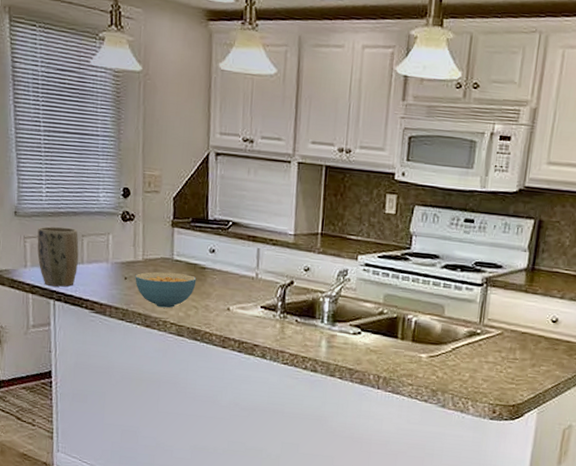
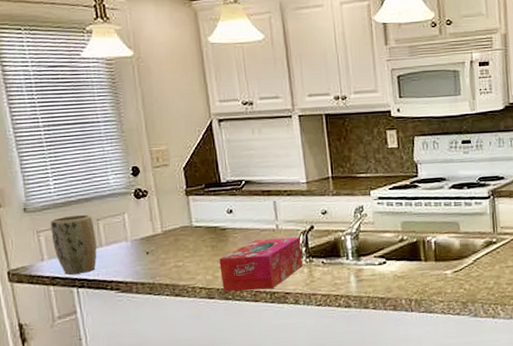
cereal bowl: present [135,271,197,308] -> none [157,238,219,275]
tissue box: none [193,285,278,338] -> present [219,237,303,292]

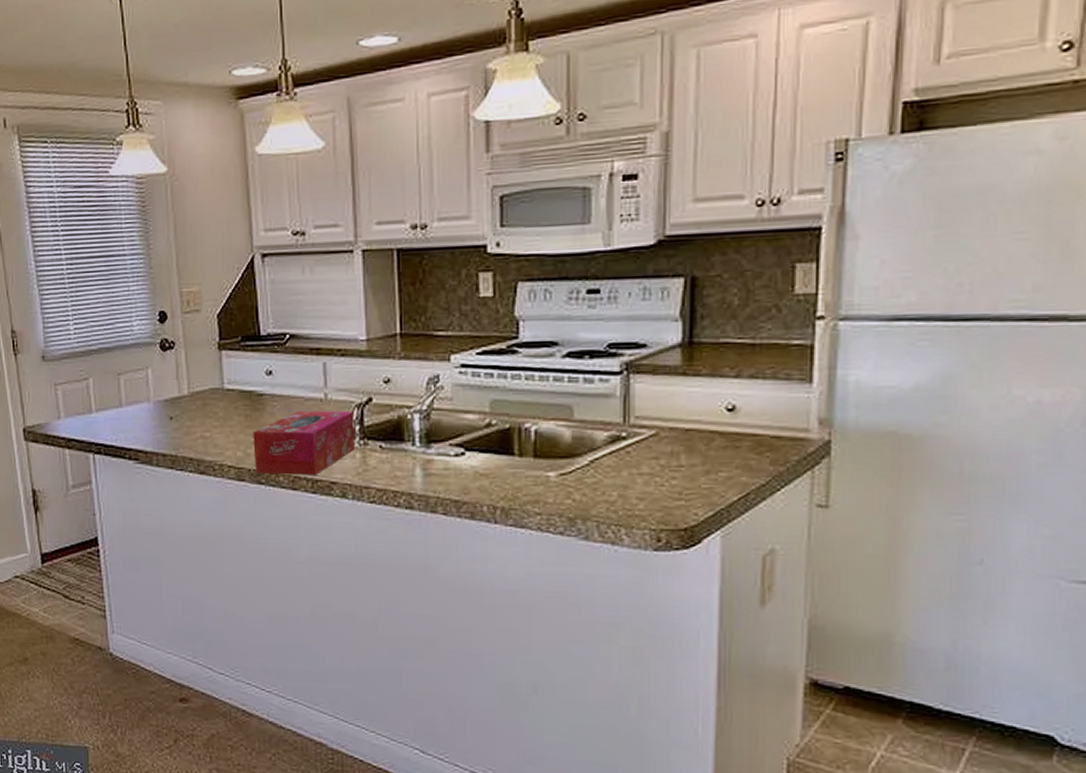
plant pot: present [50,214,97,275] -> none [68,366,116,437]

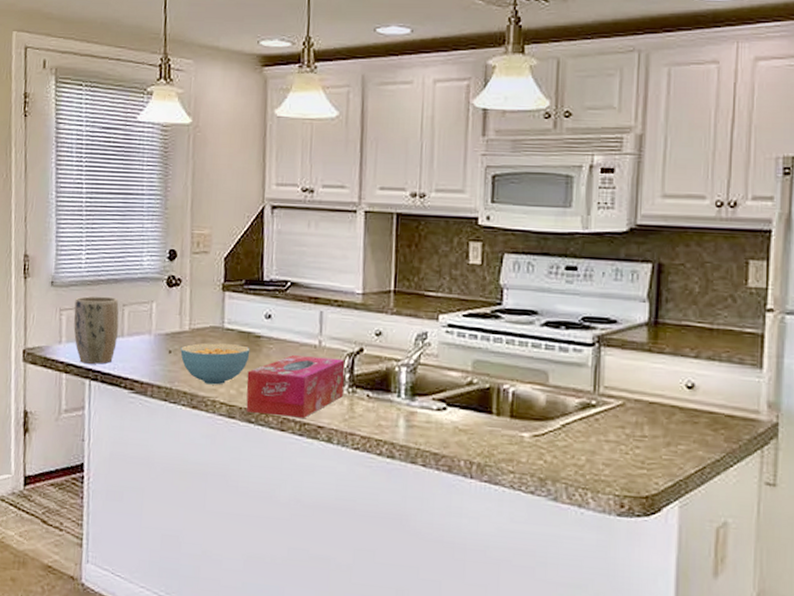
plant pot: none [68,366,116,437] -> present [74,296,119,364]
cereal bowl: none [182,405,254,448] -> present [180,343,250,385]

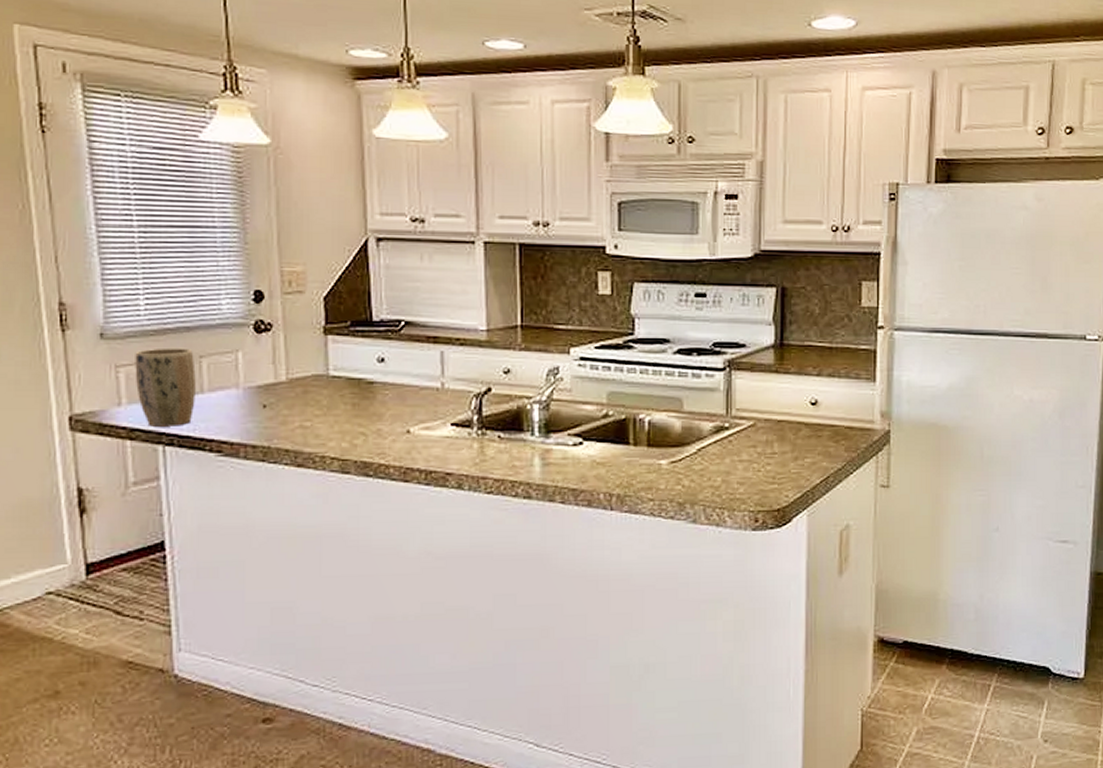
cereal bowl: present [180,343,250,385] -> none [278,393,362,439]
tissue box: present [246,355,345,418] -> none [361,400,472,466]

